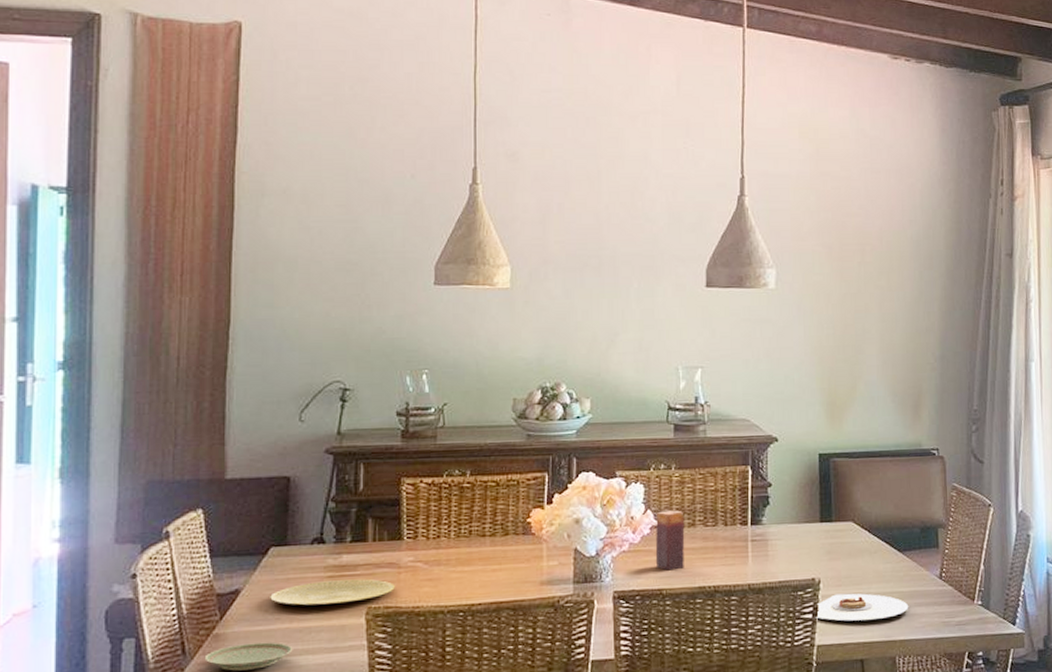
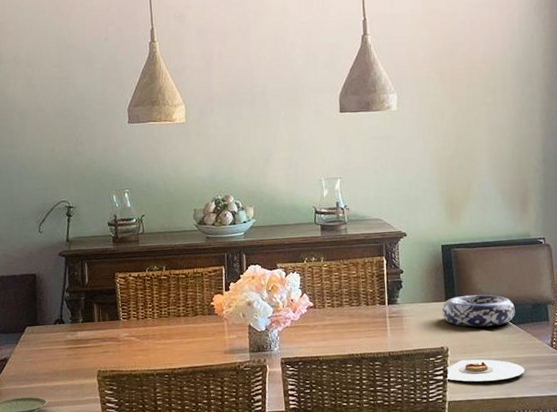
plate: present [270,579,395,606] -> none [29,350,117,370]
candle: present [655,510,685,571] -> none [310,294,336,342]
decorative bowl: none [815,515,901,555] -> present [442,294,515,328]

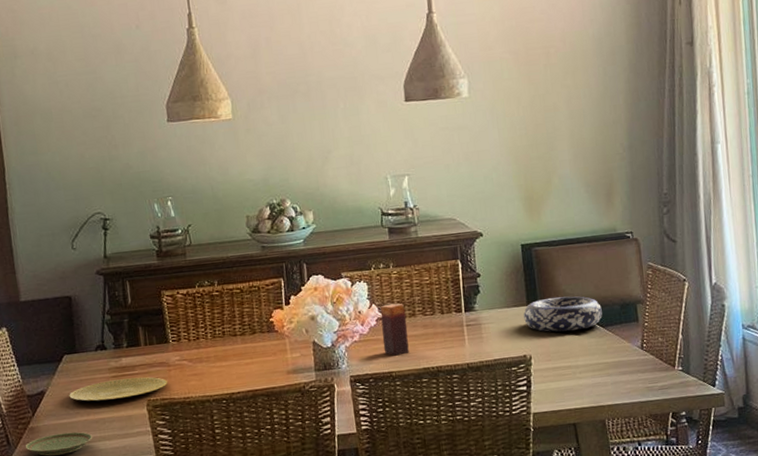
plate: none [29,350,117,370] -> present [69,377,168,401]
candle: none [310,294,336,342] -> present [380,303,409,356]
plate: present [445,359,525,382] -> none [529,366,615,391]

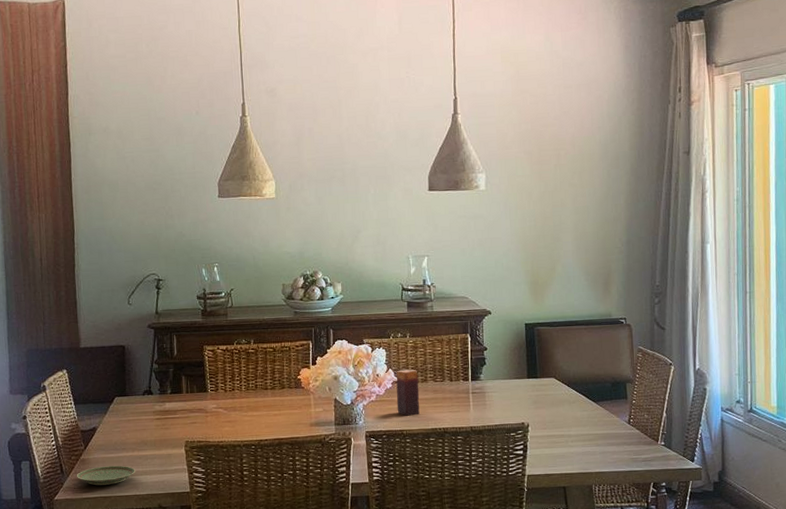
plate: present [69,377,168,401] -> none [117,420,204,440]
decorative bowl: present [523,296,602,333] -> none [524,372,595,404]

